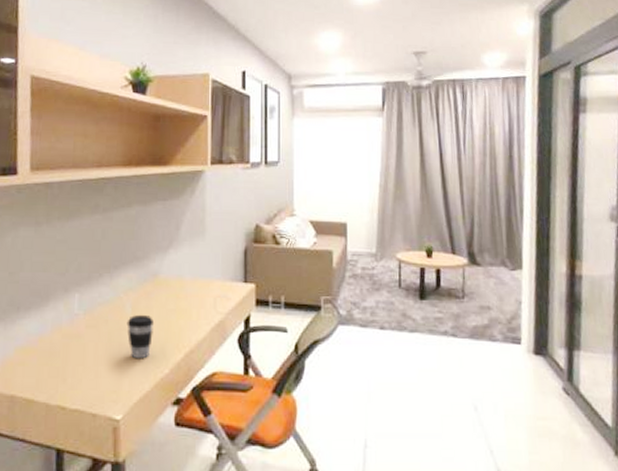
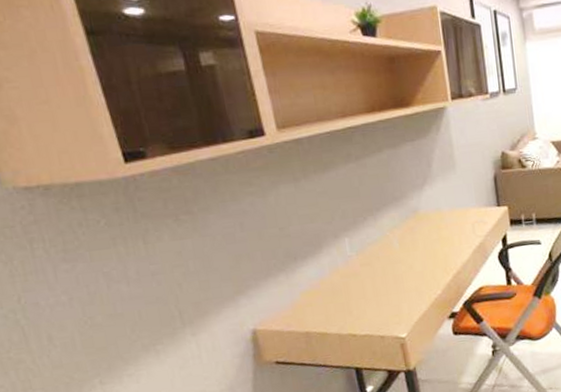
coffee cup: present [126,314,154,359] -> none [396,247,422,286]

